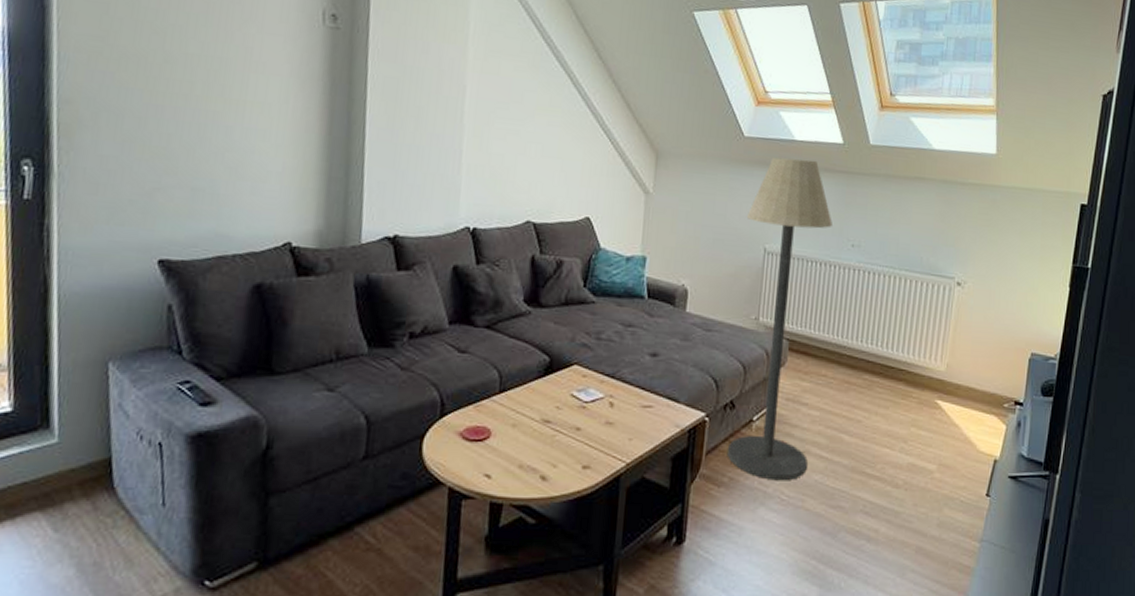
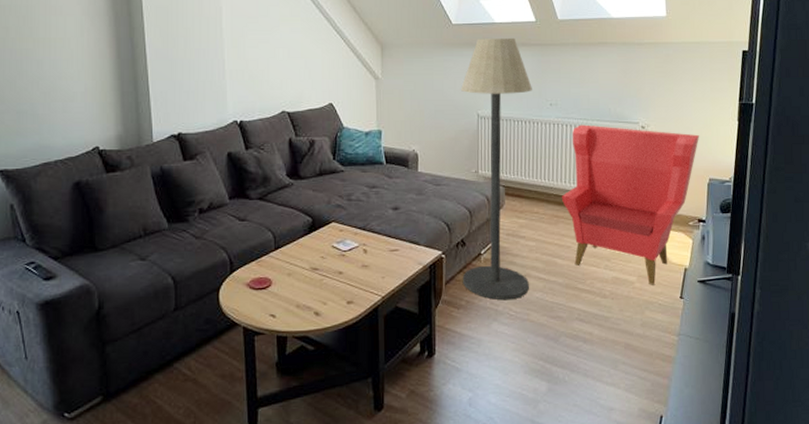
armchair: none [855,273,1025,477] -> present [561,124,700,285]

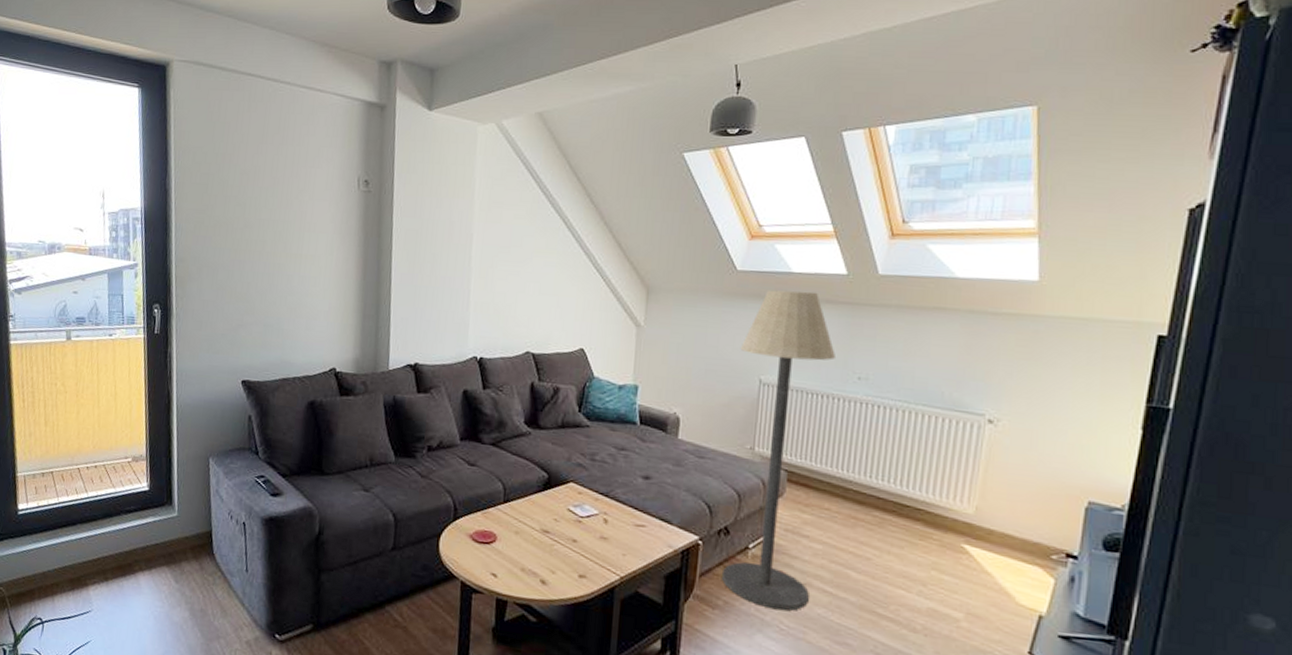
armchair: present [561,124,700,285] -> none [863,407,1079,629]

